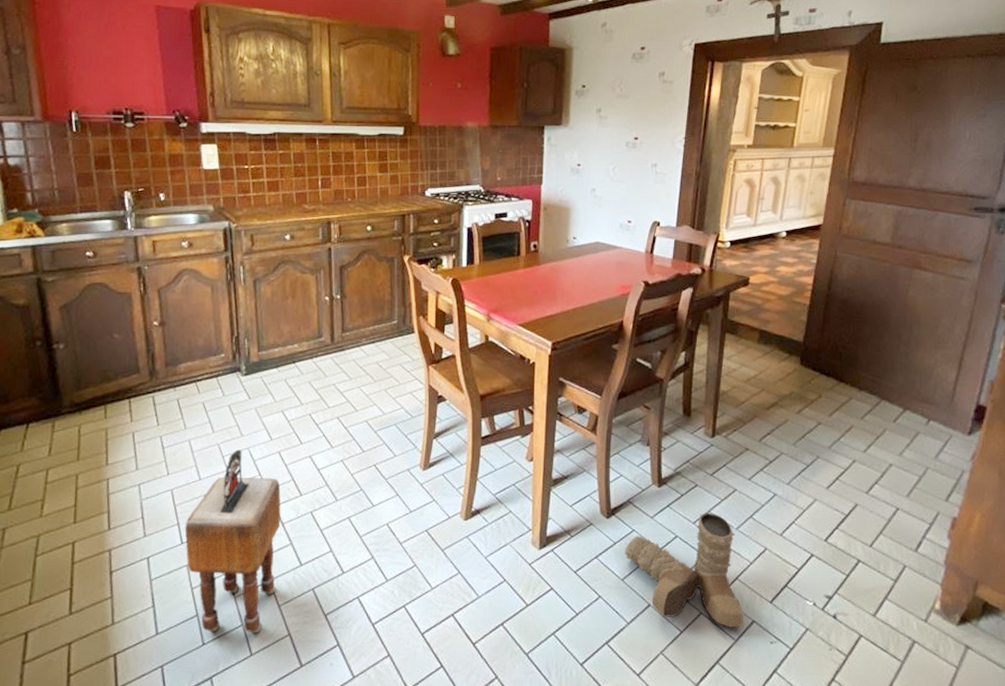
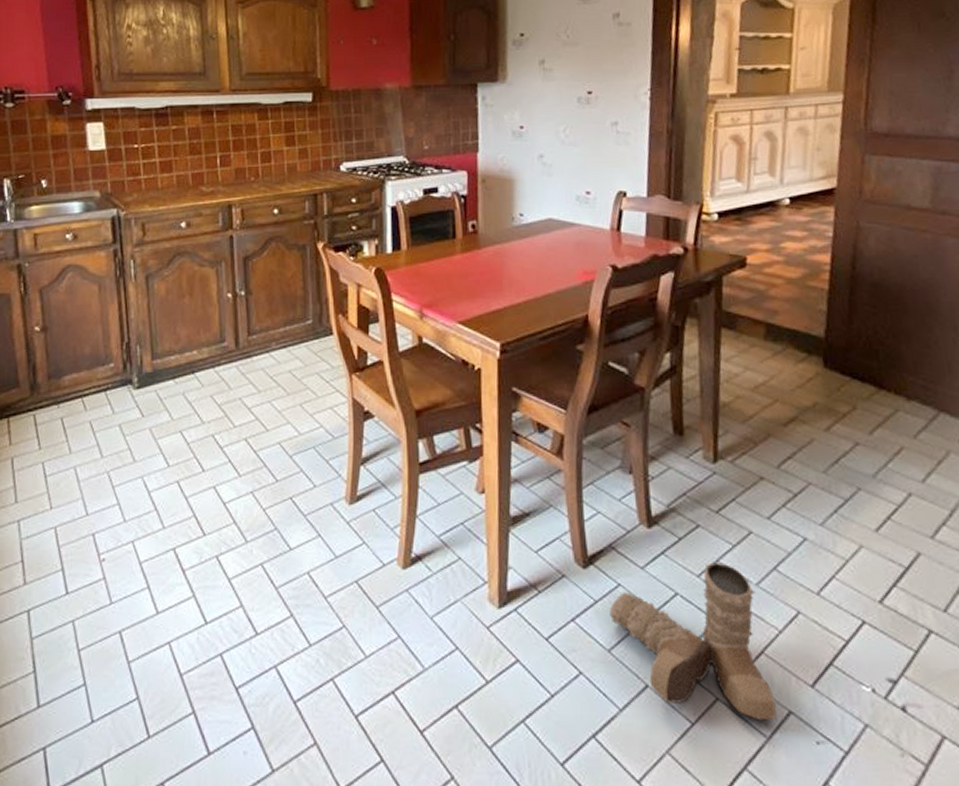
stool: present [184,449,281,634] -> none [70,478,181,710]

